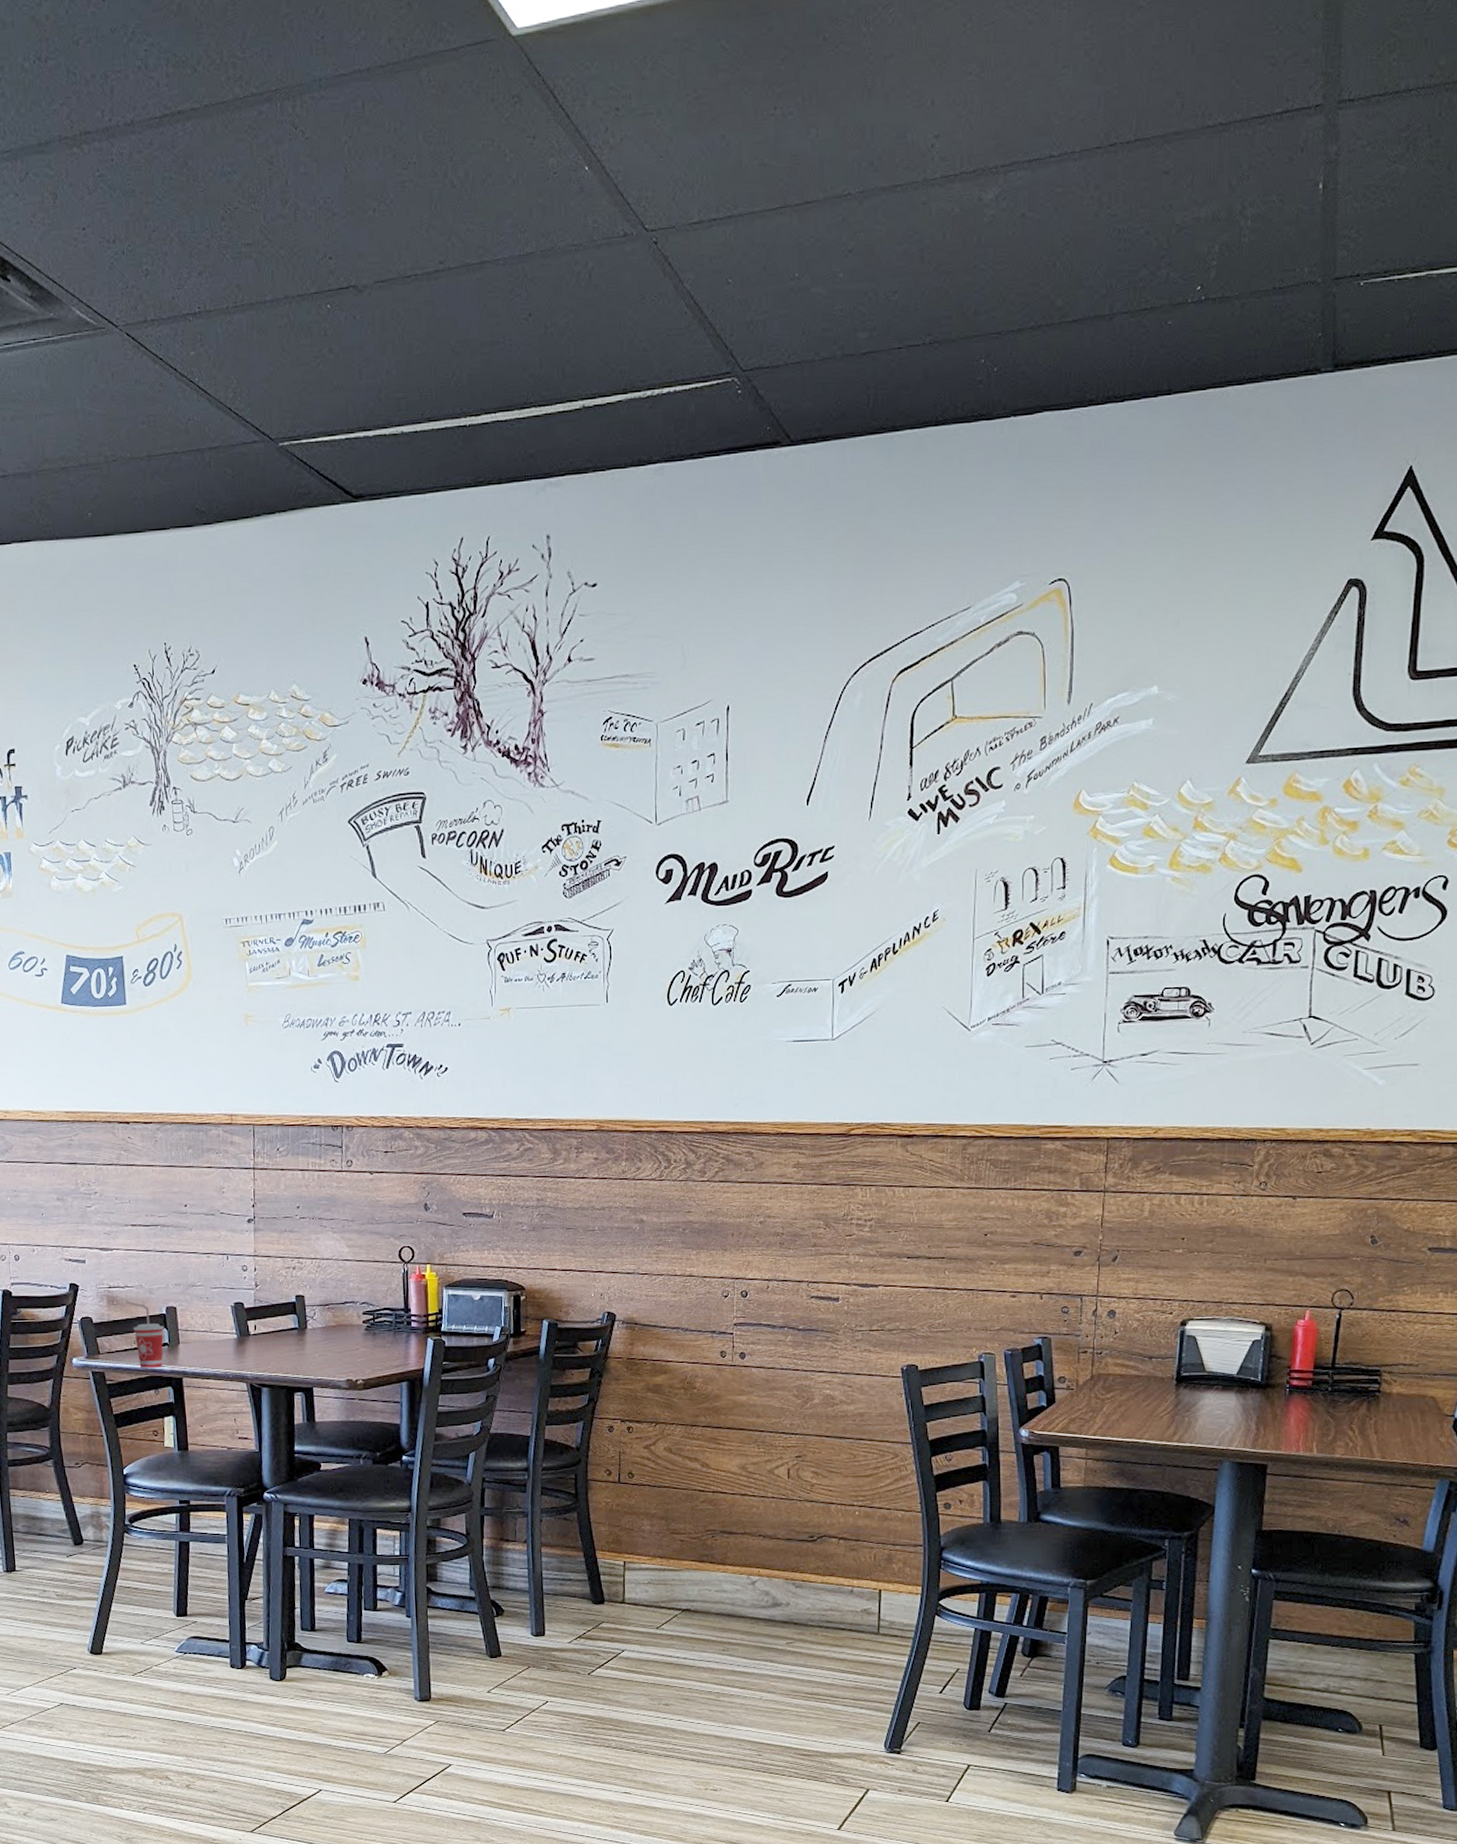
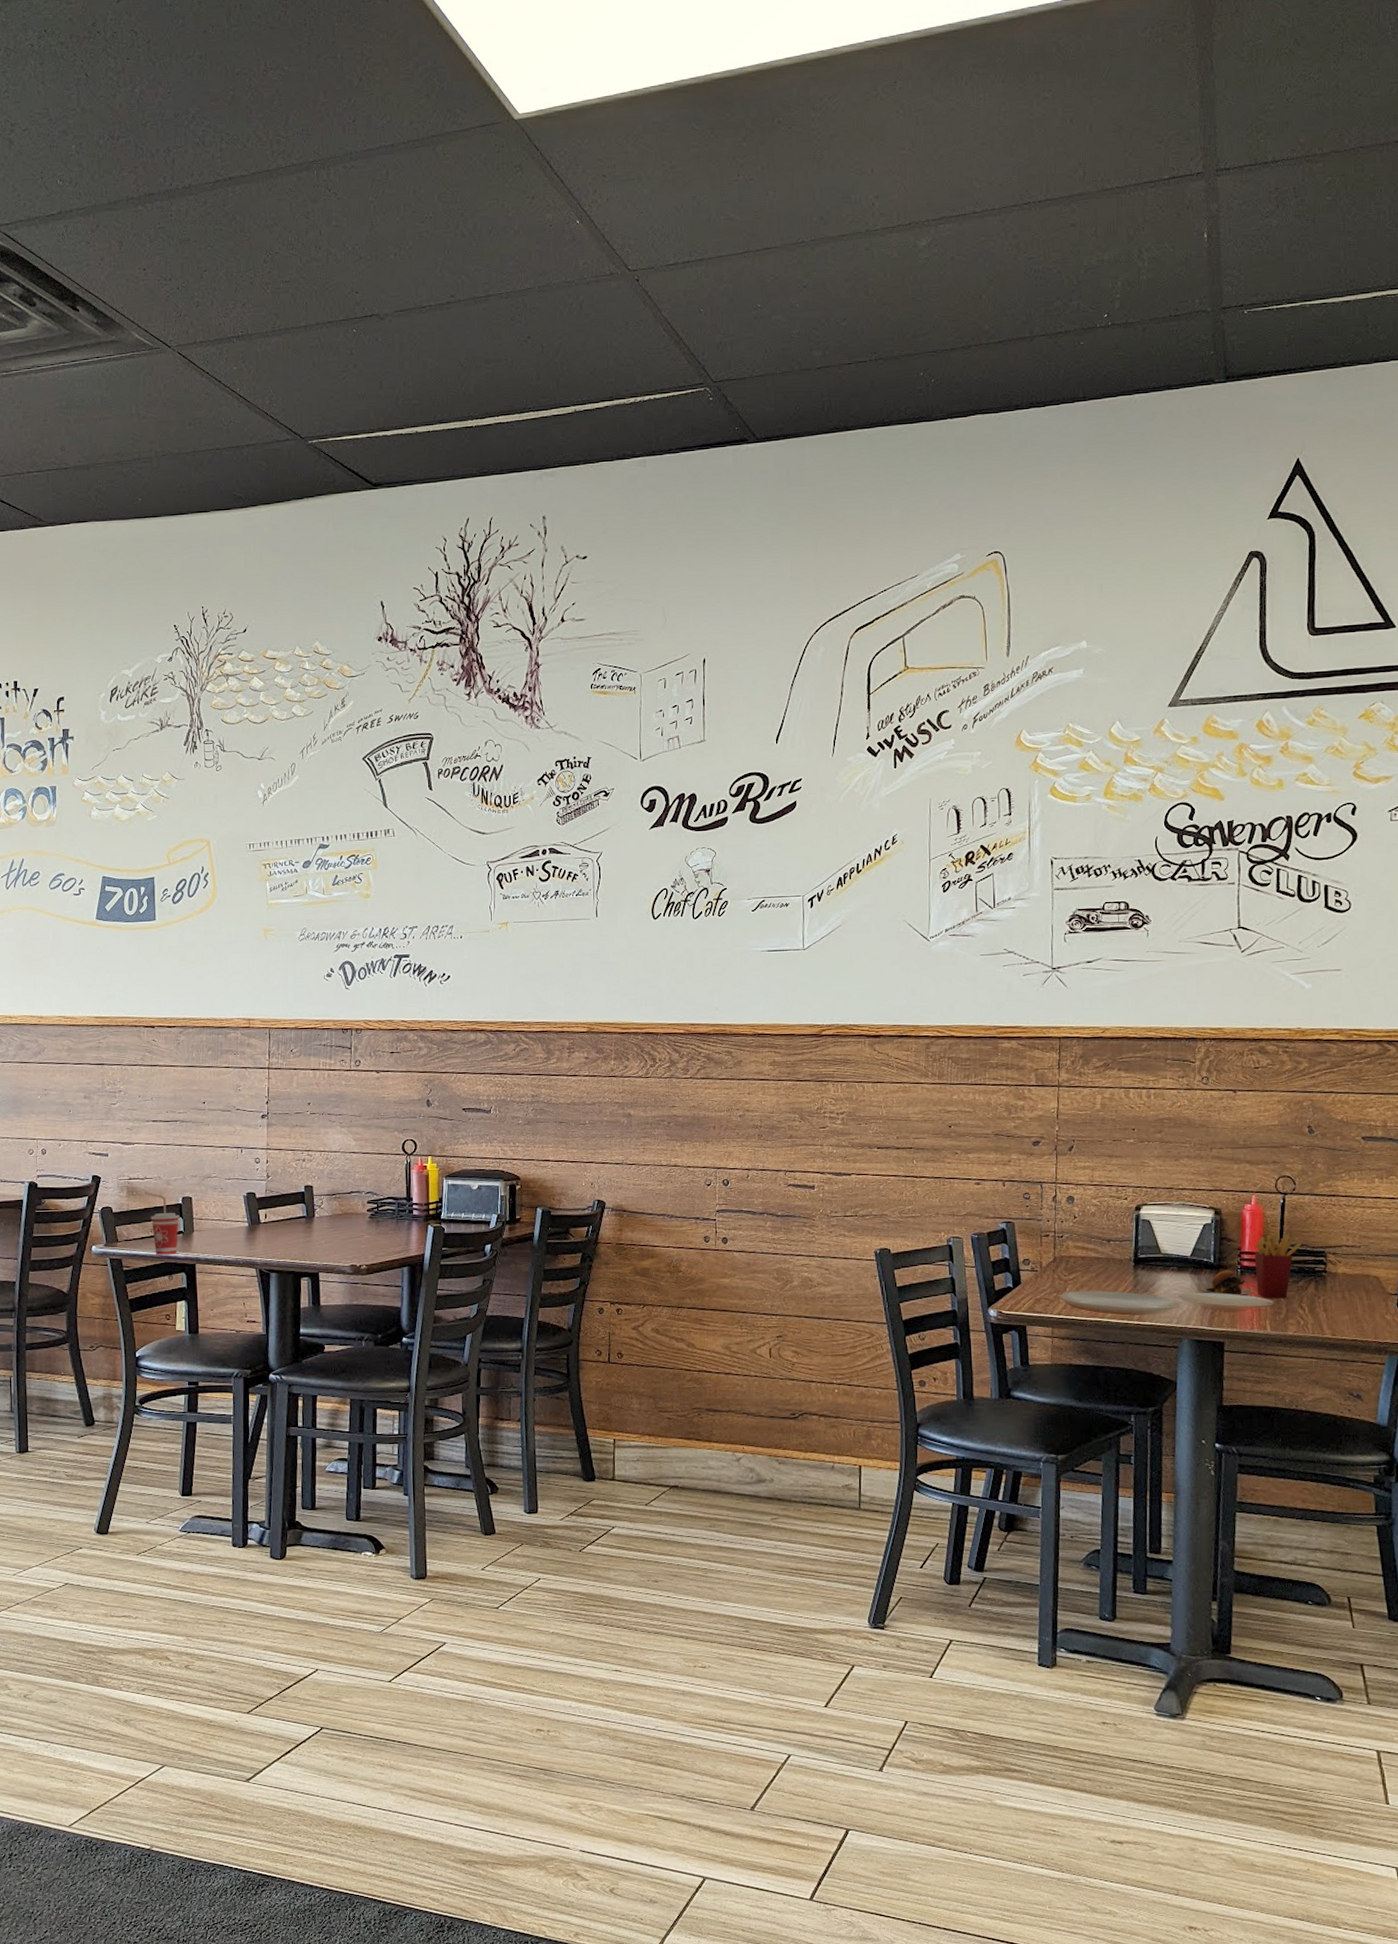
plate: none [1095,1410,1223,1437] -> present [1059,1290,1180,1316]
plate: none [1221,1412,1323,1434] -> present [1178,1292,1274,1312]
burger: none [1246,1389,1302,1417] -> present [1201,1270,1254,1297]
french fries: none [1304,1350,1356,1420] -> present [1254,1232,1302,1299]

